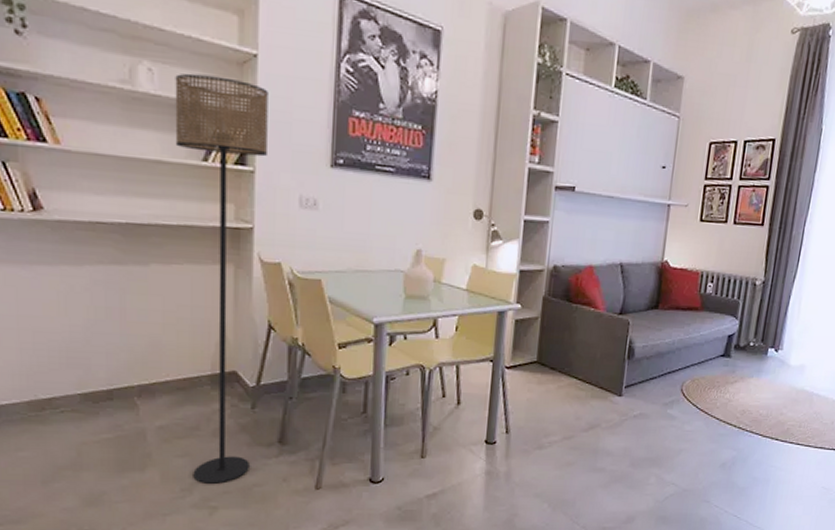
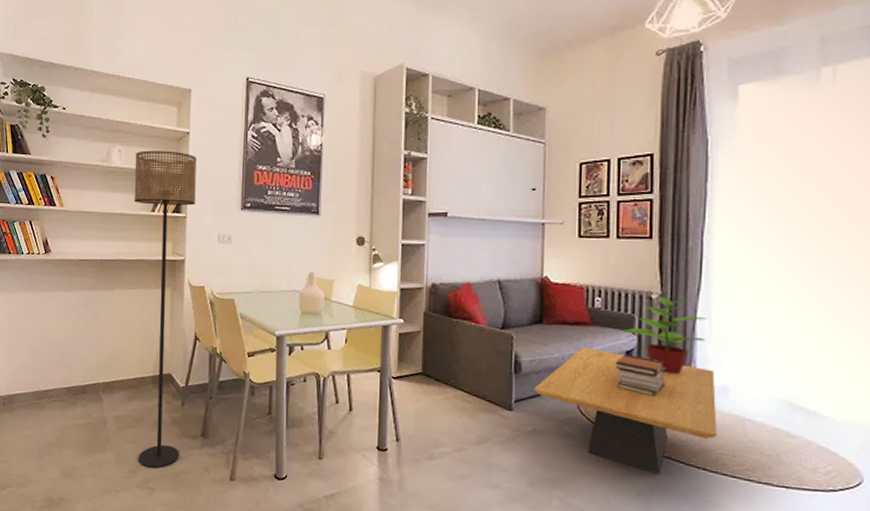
coffee table: none [643,332,796,447] -> present [533,347,717,475]
book stack: none [717,338,759,377] -> present [615,354,666,397]
potted plant: none [728,282,798,356] -> present [623,295,707,375]

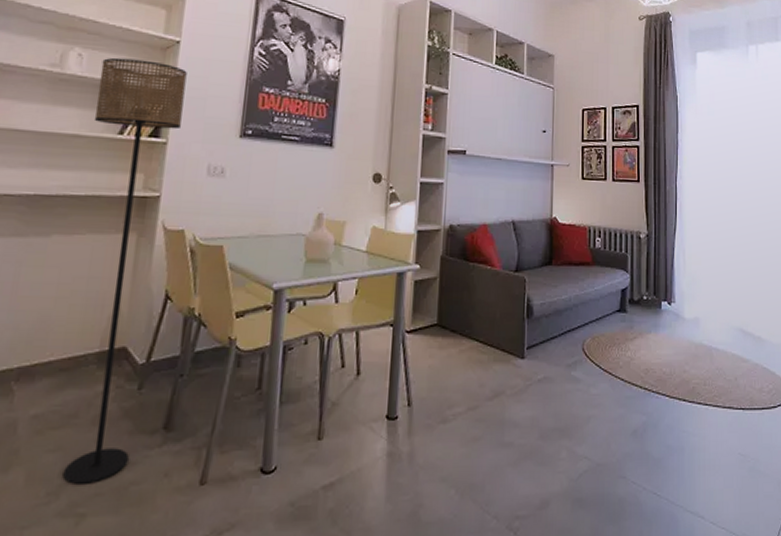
coffee table: present [533,347,717,475] -> none [543,287,692,411]
book stack: present [615,354,666,397] -> none [613,293,653,333]
potted plant: present [623,295,707,375] -> none [618,235,682,310]

